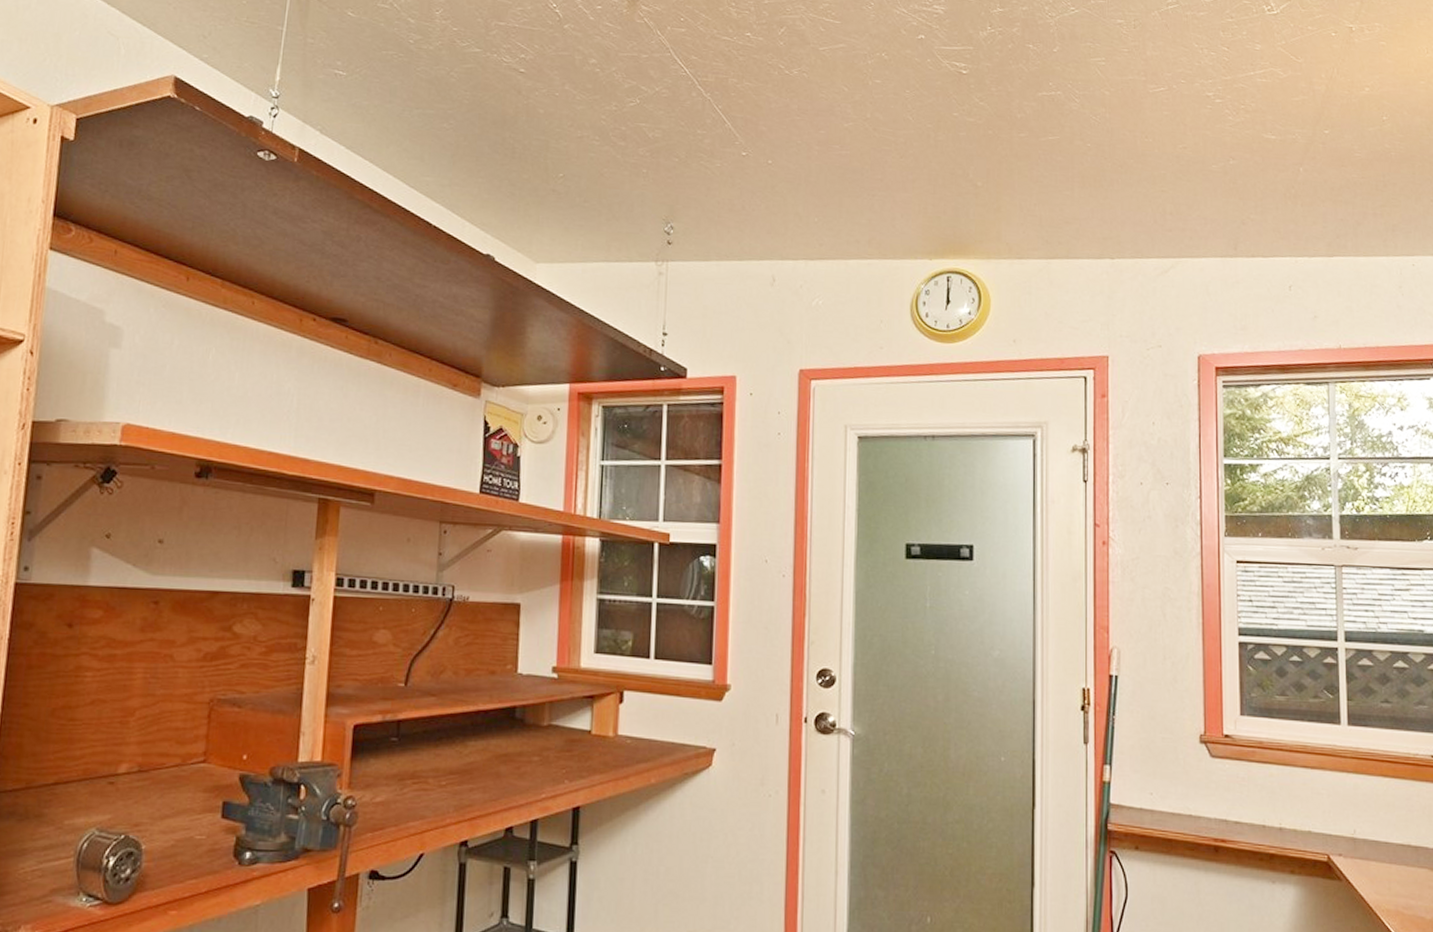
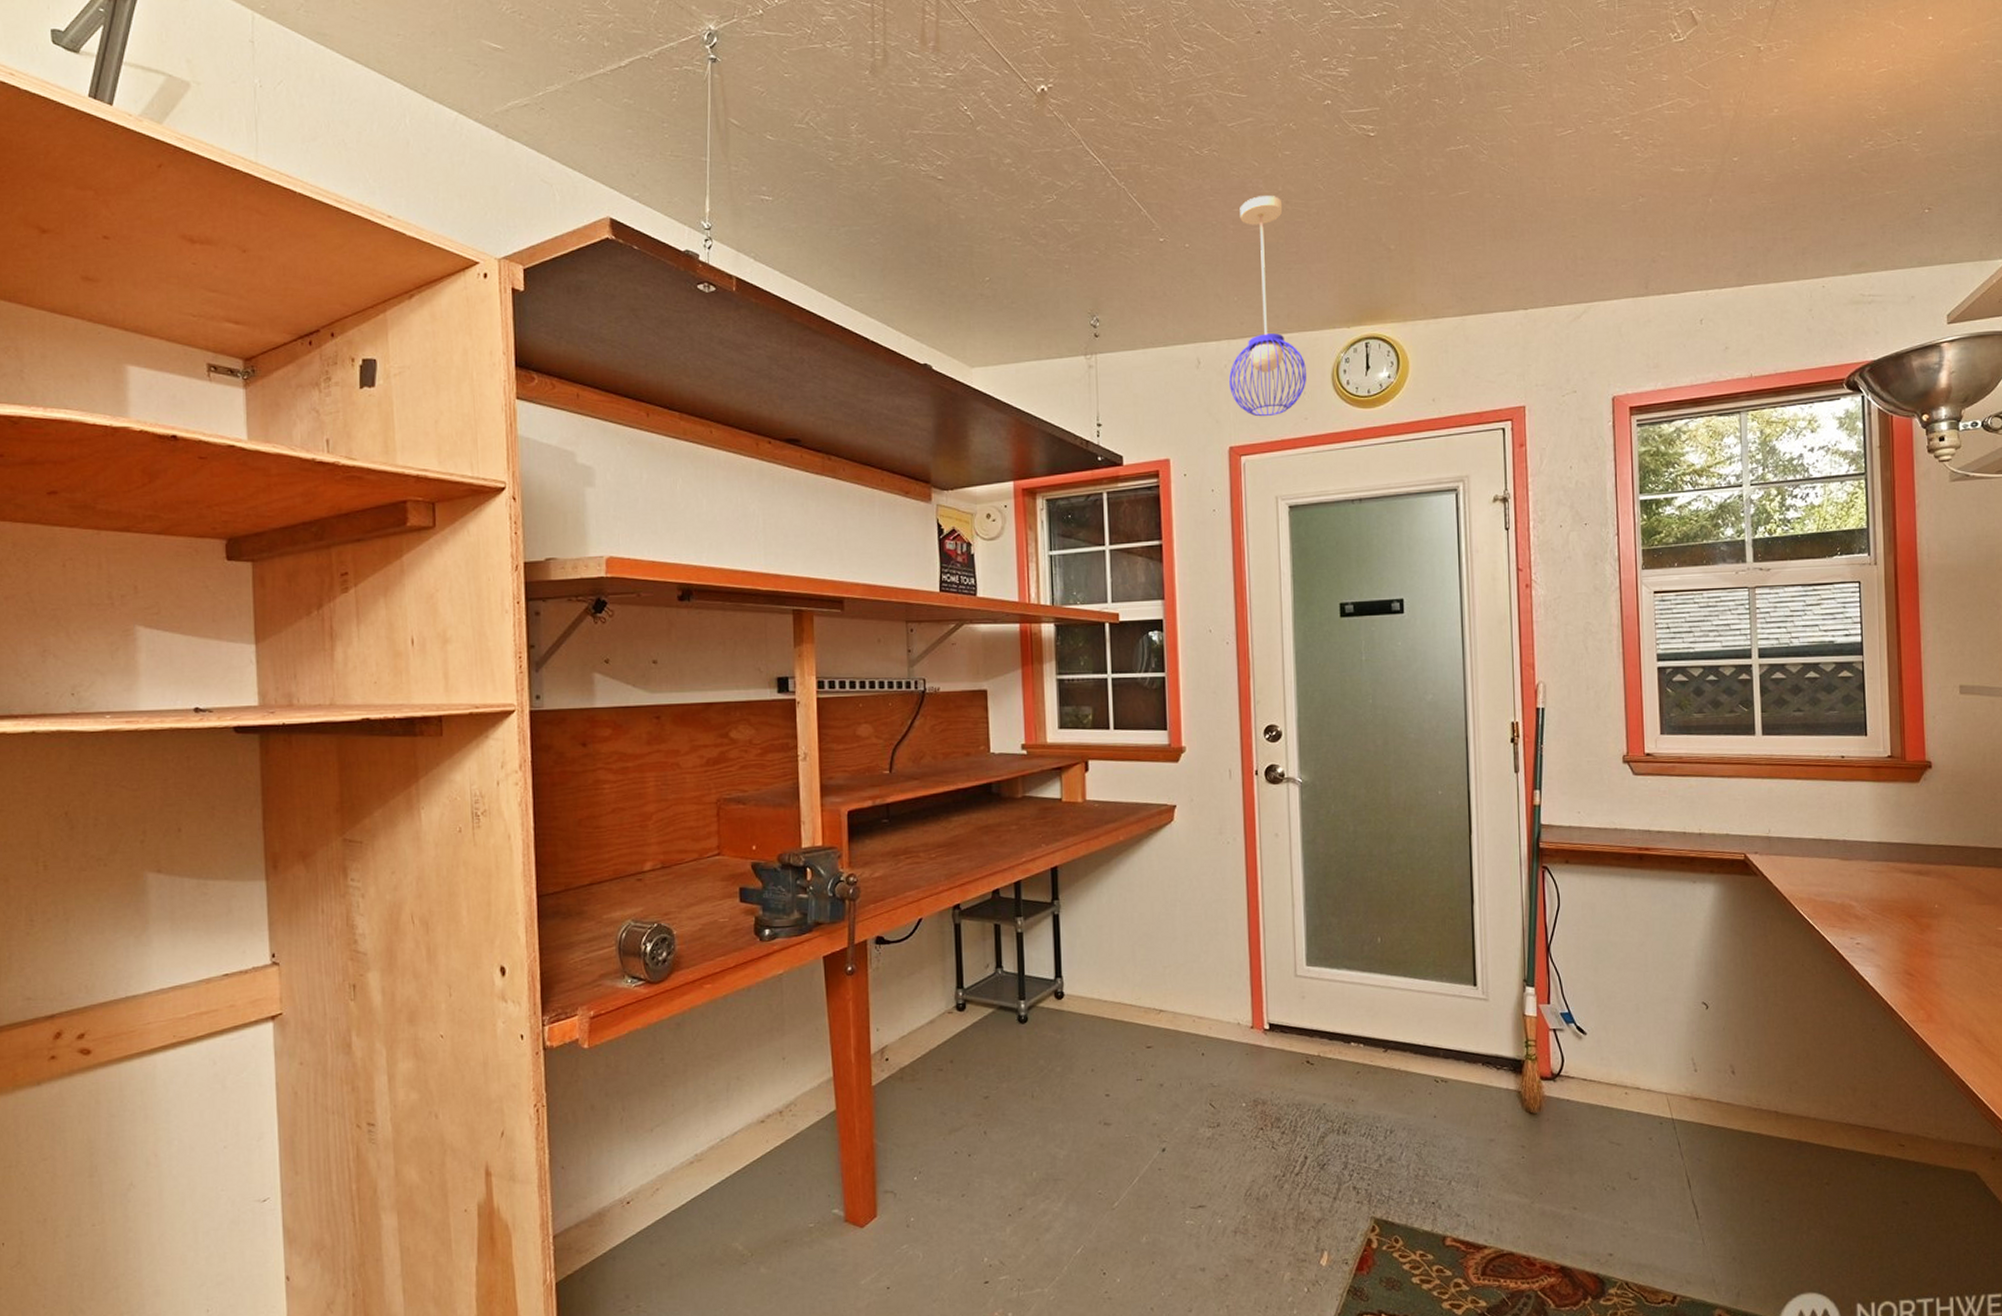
pendant light: none [804,120,884,342] -> present [1229,196,1306,417]

